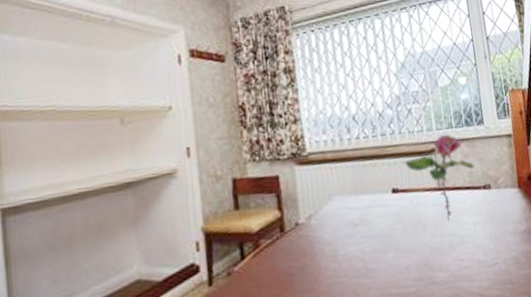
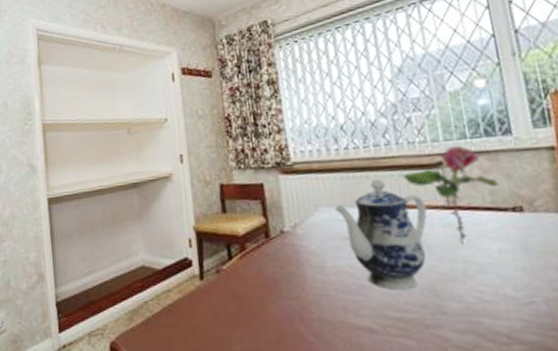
teapot: none [346,166,423,269] -> present [334,179,428,290]

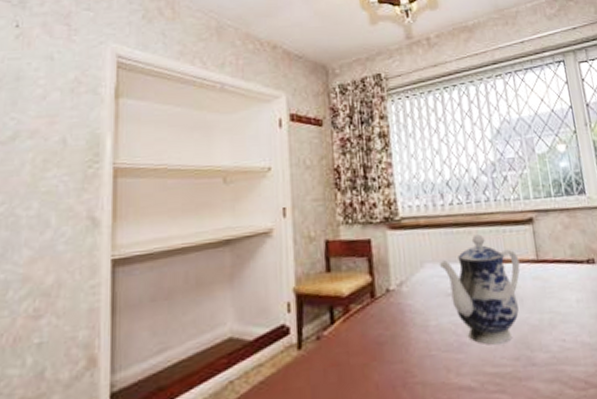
flower: present [401,145,499,242] -> none [499,203,576,294]

